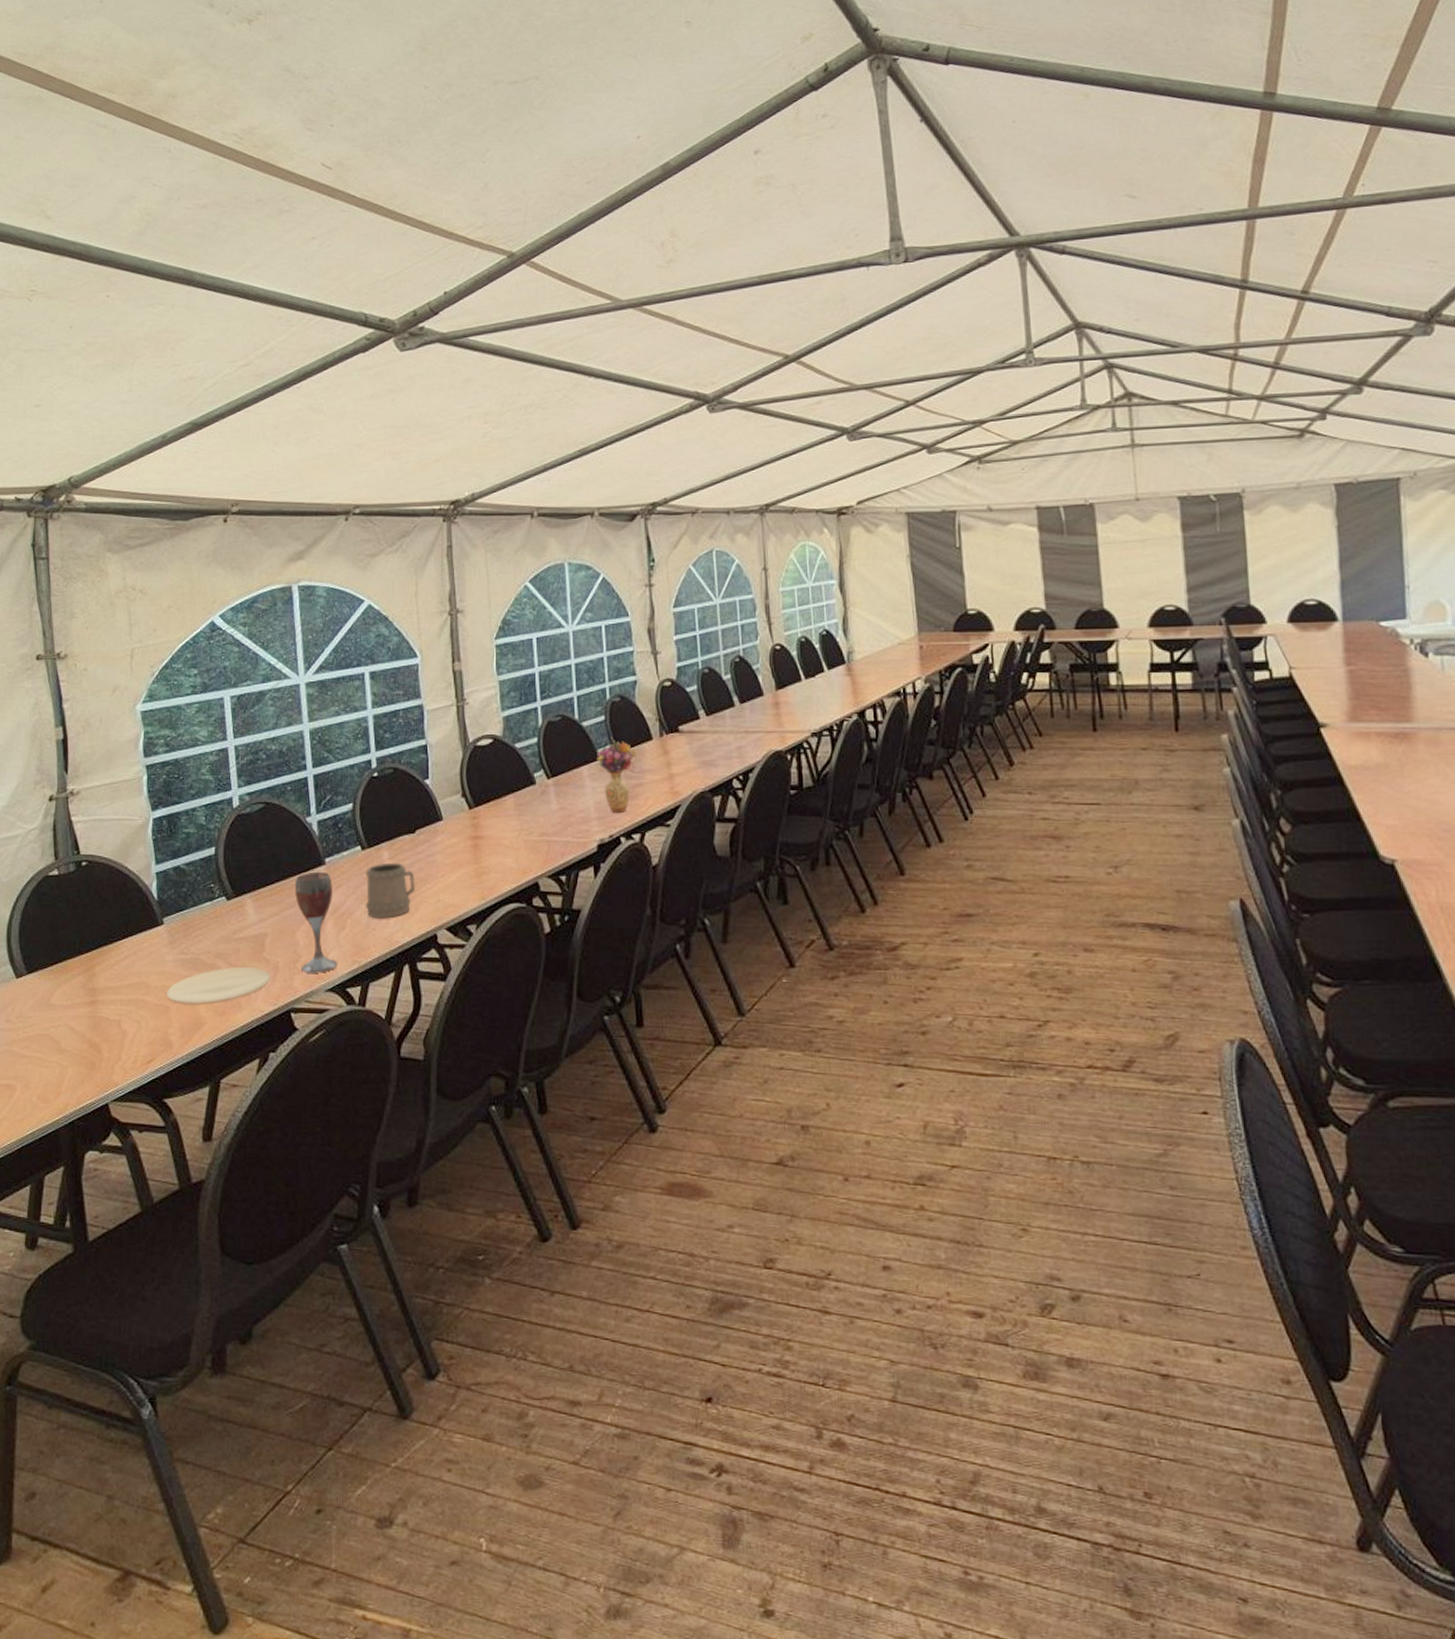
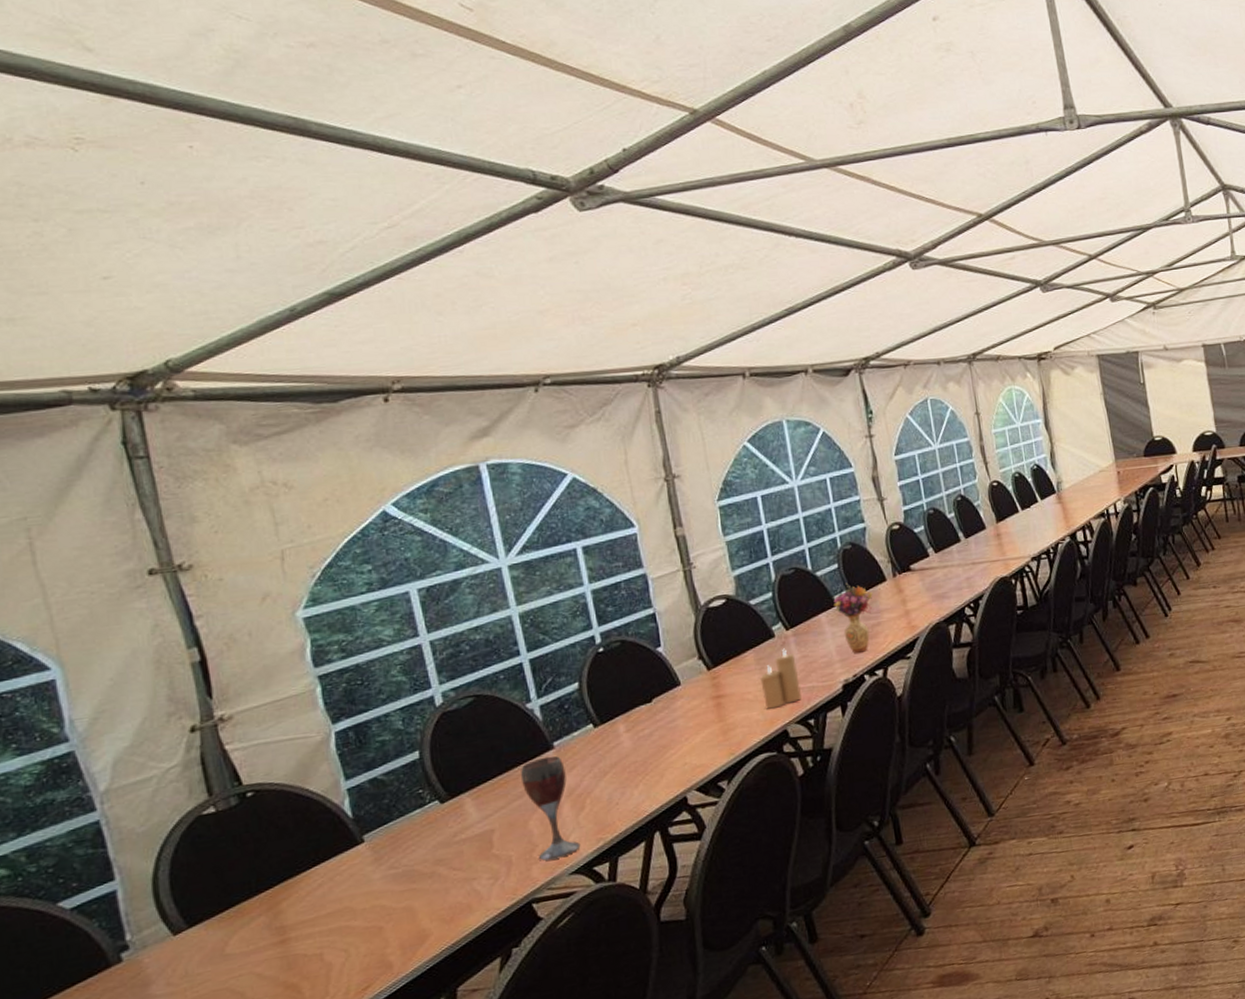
plate: present [167,967,270,1005] -> none [378,866,504,922]
beer mug: present [365,862,415,919] -> none [601,733,658,793]
candle: none [517,797,557,858] -> present [760,648,802,709]

